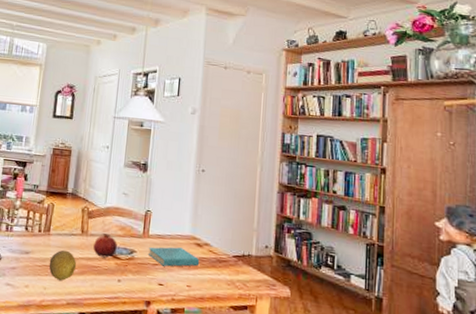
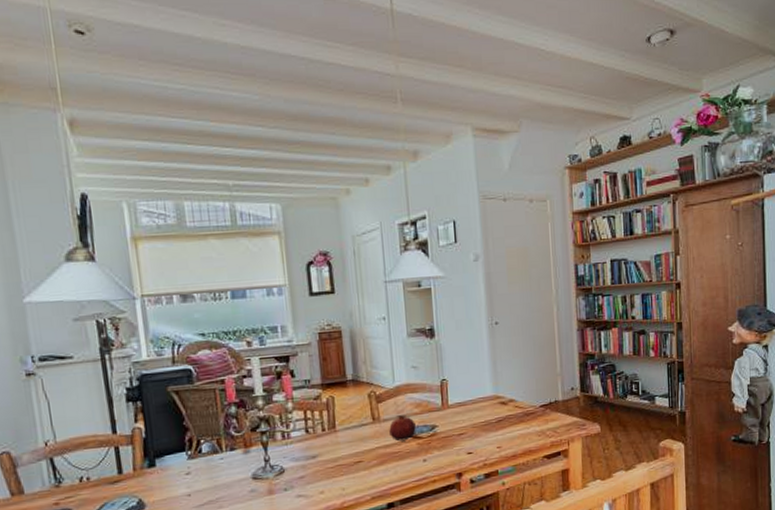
fruit: present [49,250,77,281] -> none [342,443,375,477]
book: present [147,246,200,267] -> none [450,410,507,434]

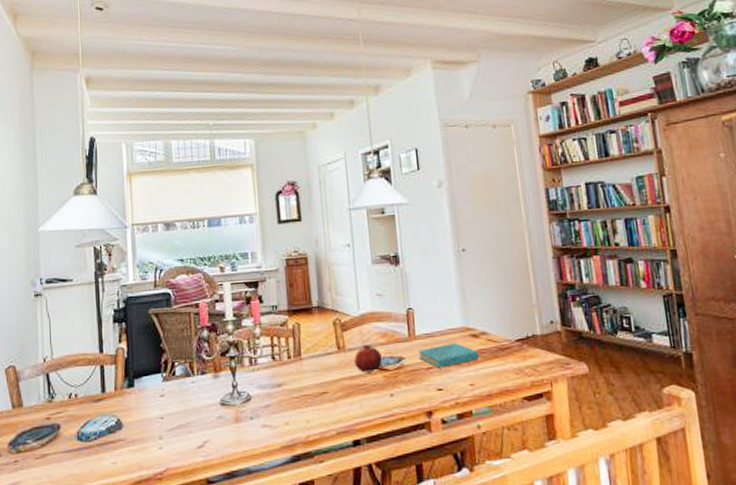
book: none [450,410,507,434] -> present [417,343,480,368]

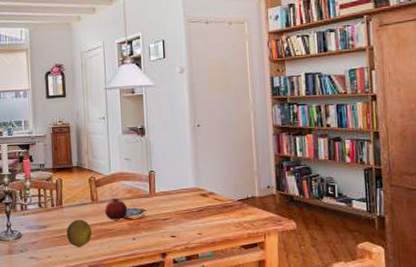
fruit: none [307,373,340,409] -> present [66,219,92,247]
book: present [417,343,480,368] -> none [156,200,207,220]

